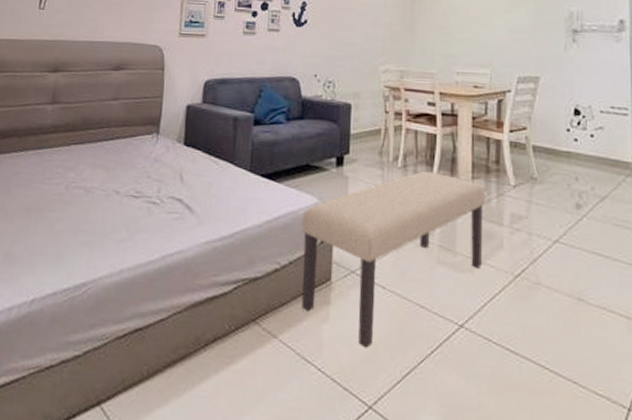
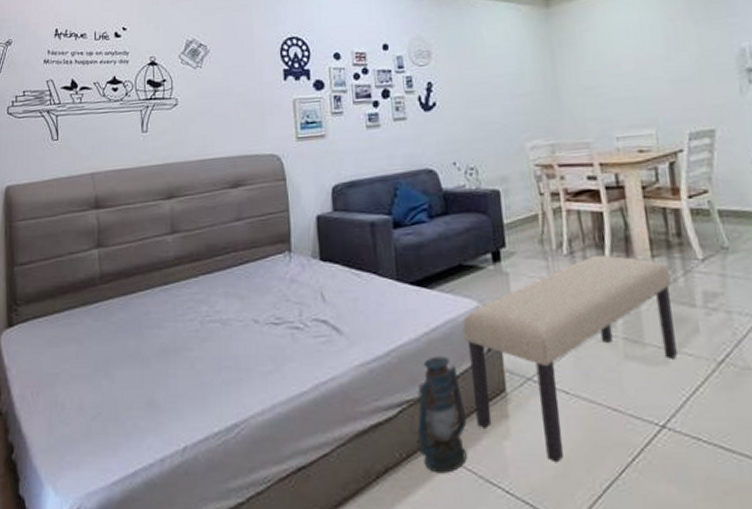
lantern: none [240,242,294,348] -> present [409,356,467,474]

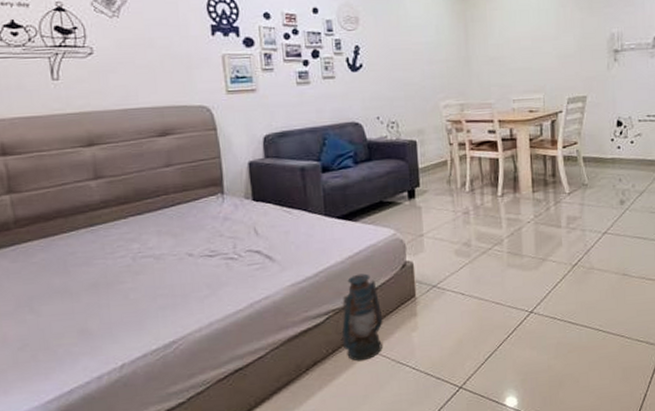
bench: present [462,254,677,463] -> none [381,191,545,344]

